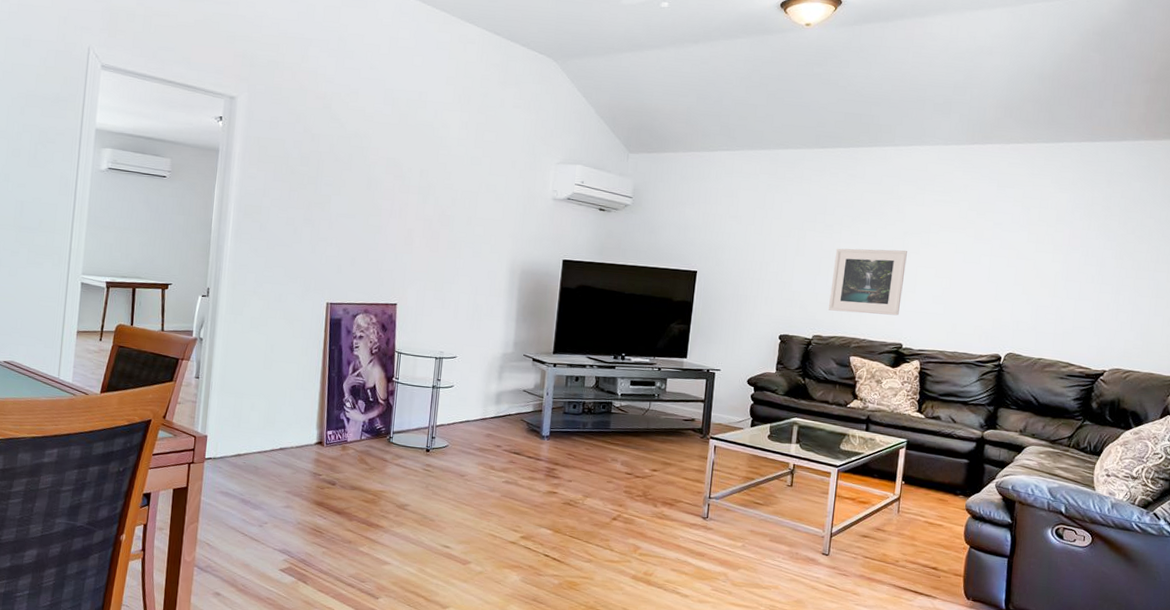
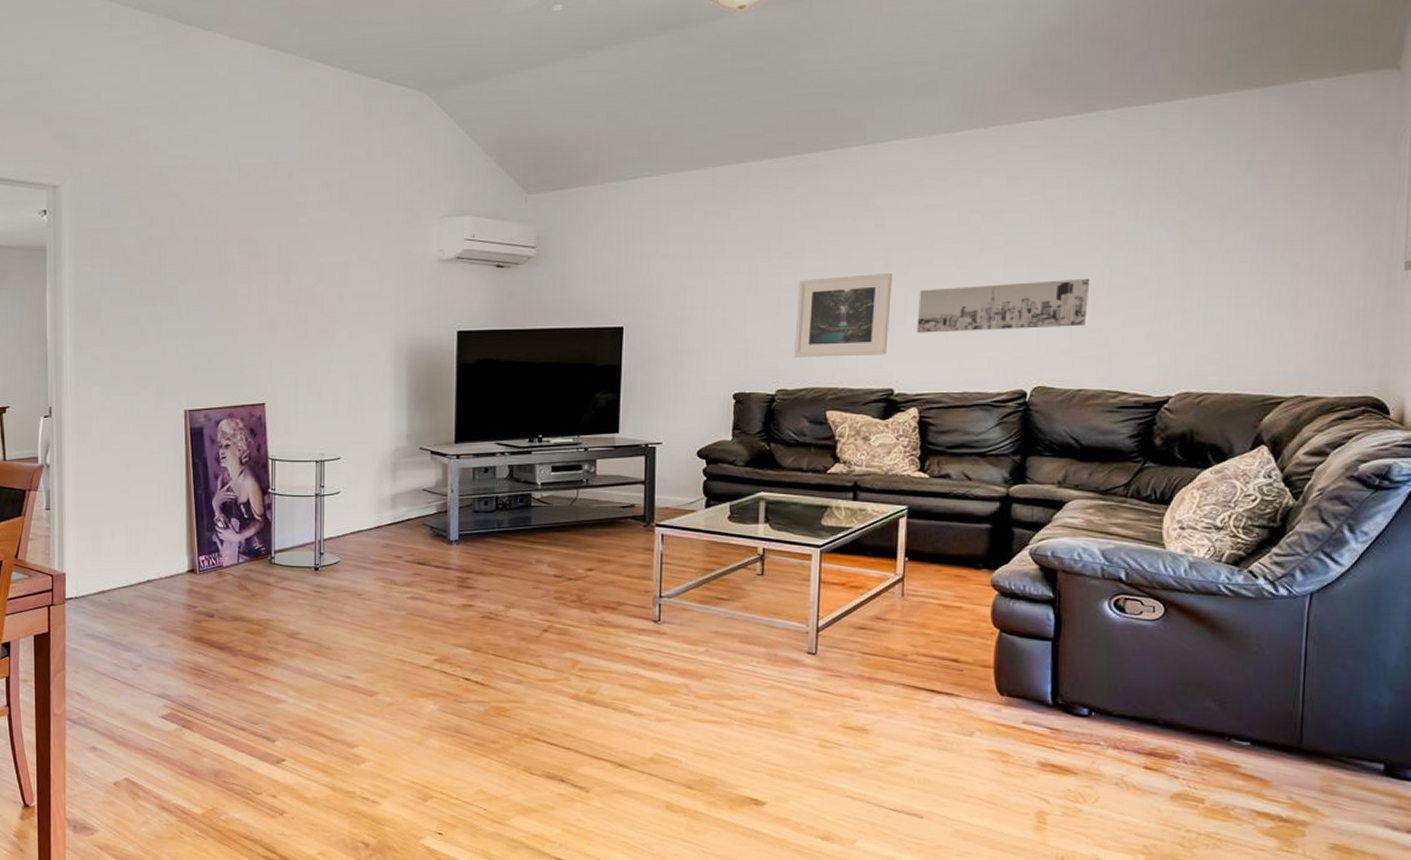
wall art: none [922,266,1053,309] -> present [916,278,1091,333]

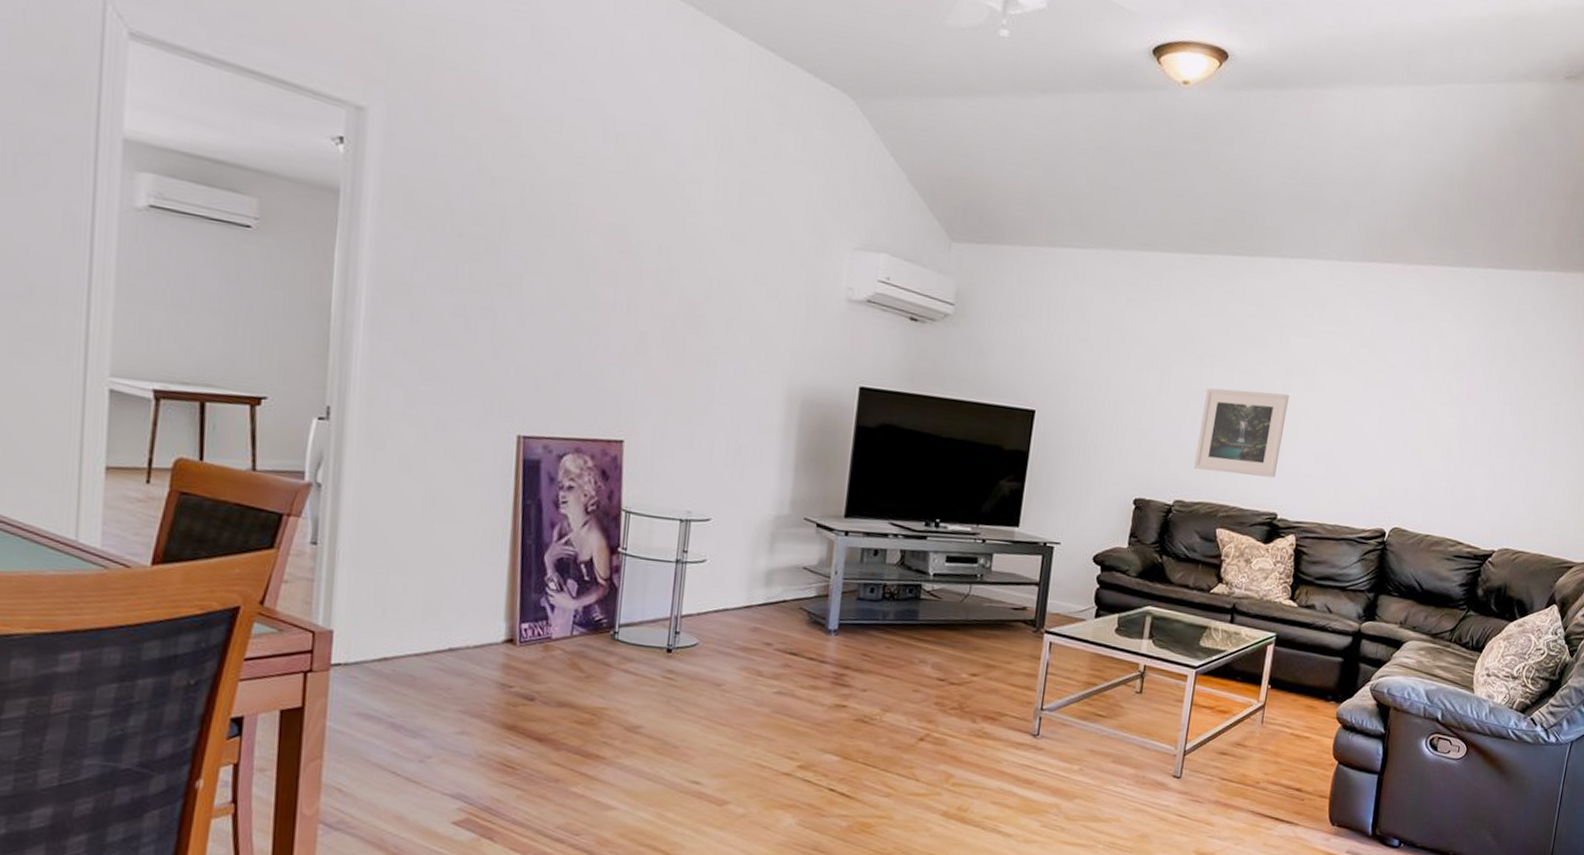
wall art: present [916,278,1091,333] -> none [1303,416,1448,475]

